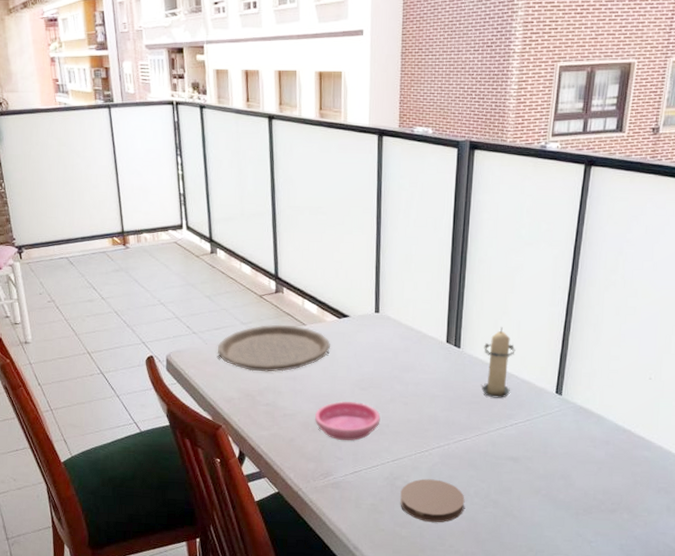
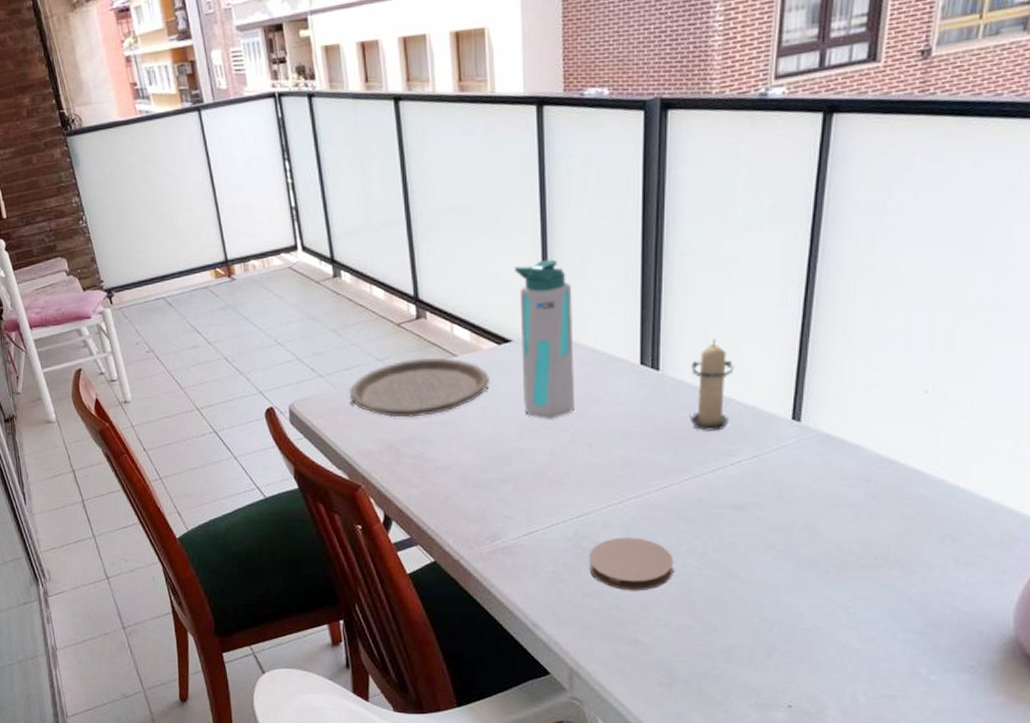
saucer: present [315,401,381,441] -> none [475,447,558,496]
water bottle: none [355,254,398,381] -> present [515,259,576,419]

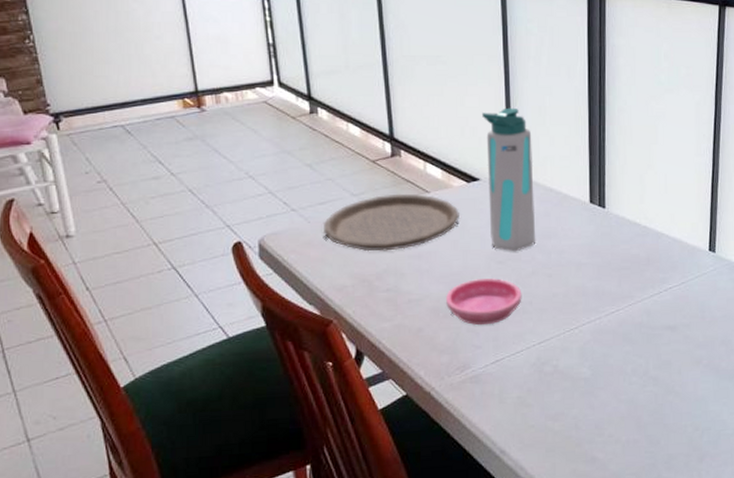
saucer: none [475,447,558,496] -> present [446,278,522,326]
coaster: present [589,537,674,591] -> none [550,360,622,411]
candle: present [689,339,734,431] -> none [630,182,664,261]

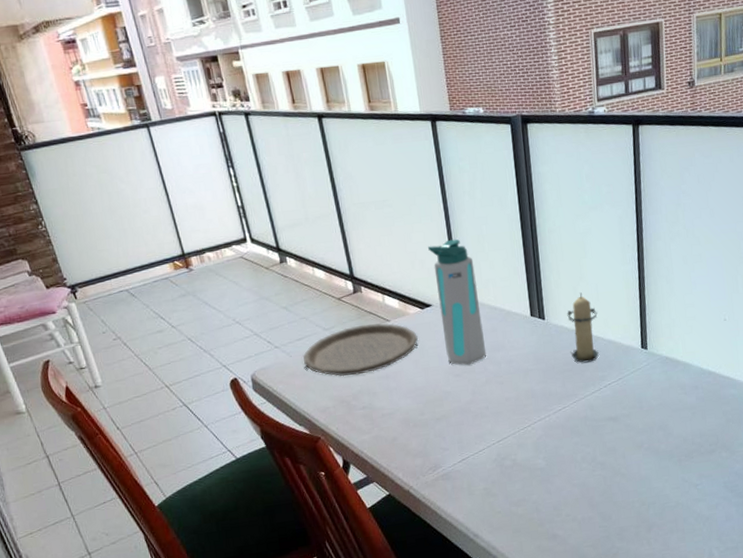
saucer: present [446,278,522,326] -> none [414,389,479,431]
candle: none [630,182,664,261] -> present [567,292,599,363]

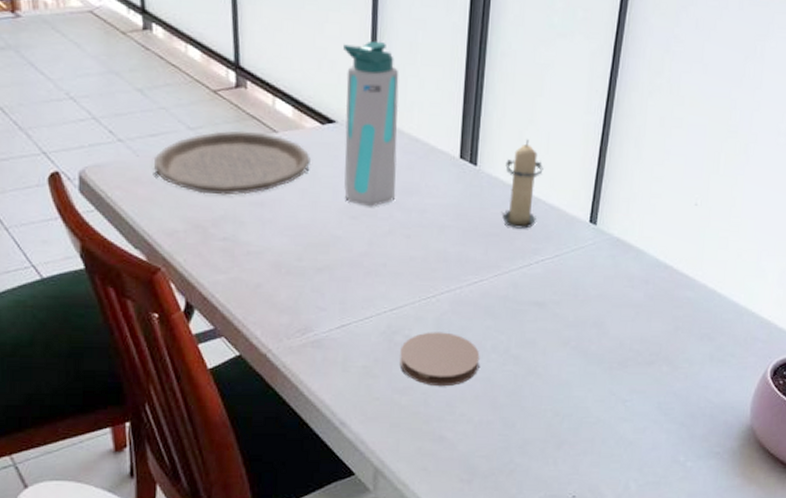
coaster: none [510,452,575,496] -> present [400,332,480,387]

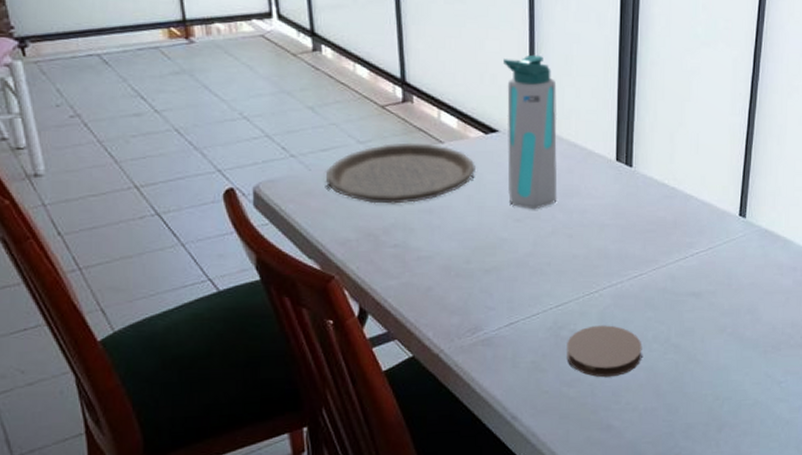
candle: present [501,139,544,229] -> none [657,141,694,224]

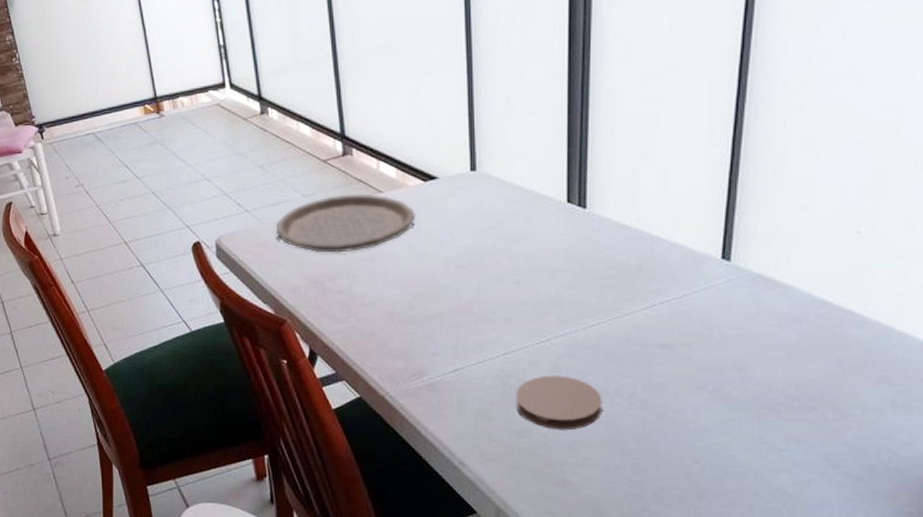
water bottle: present [503,54,557,210] -> none [441,97,502,256]

